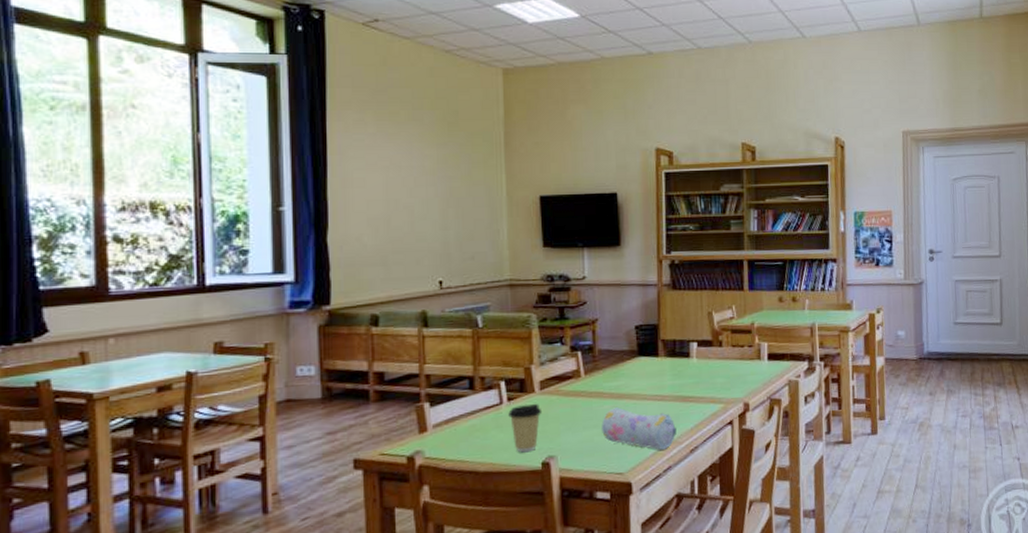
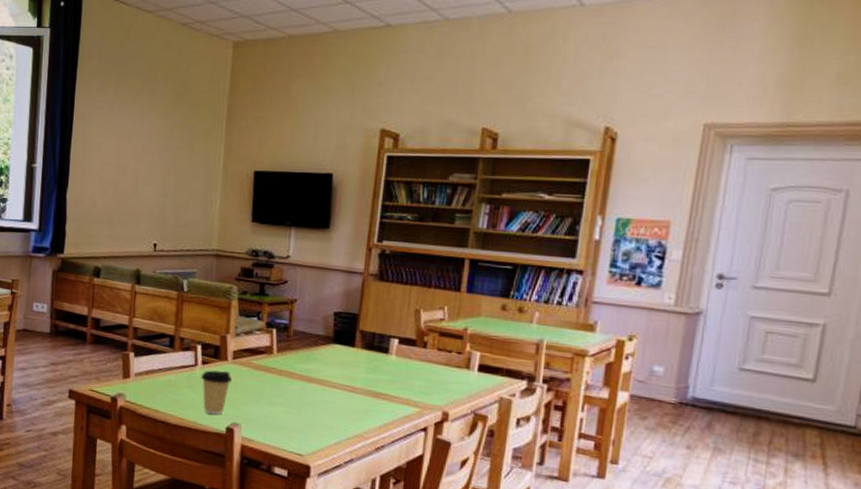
pencil case: present [602,407,677,450] -> none [287,390,364,442]

